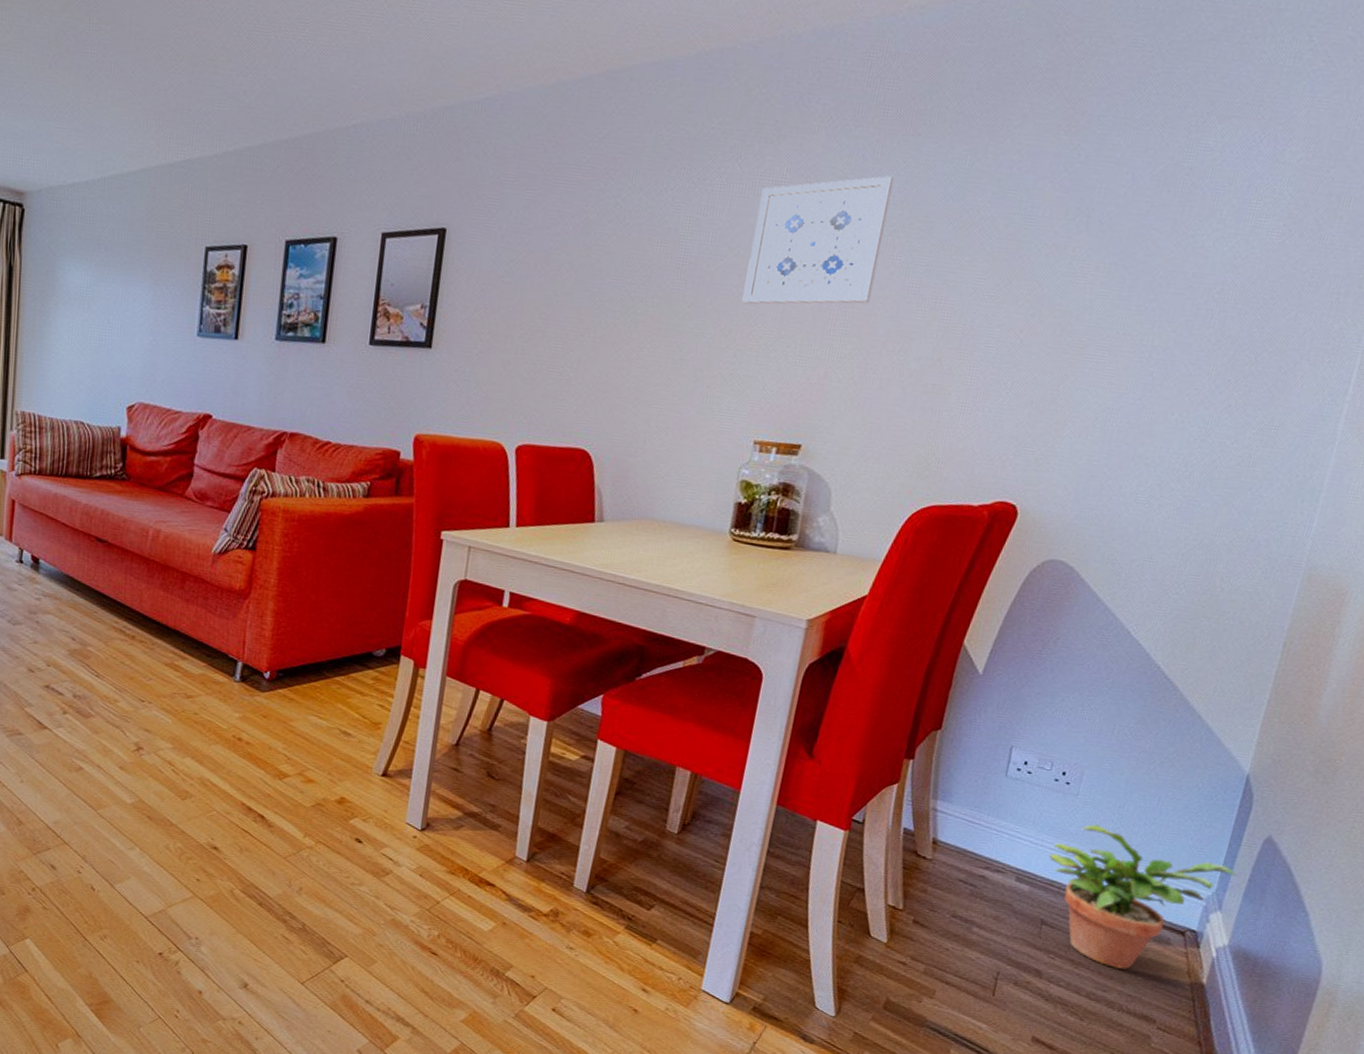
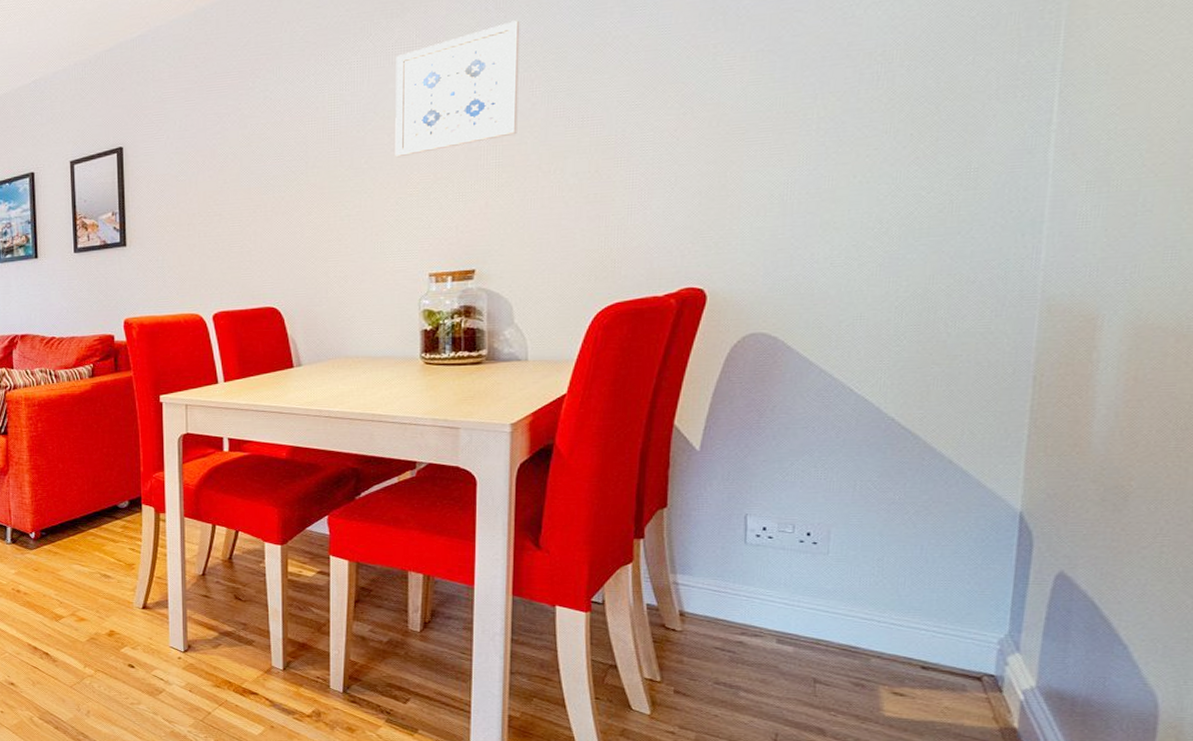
potted plant: present [1049,824,1238,970] -> none [809,580,1031,720]

